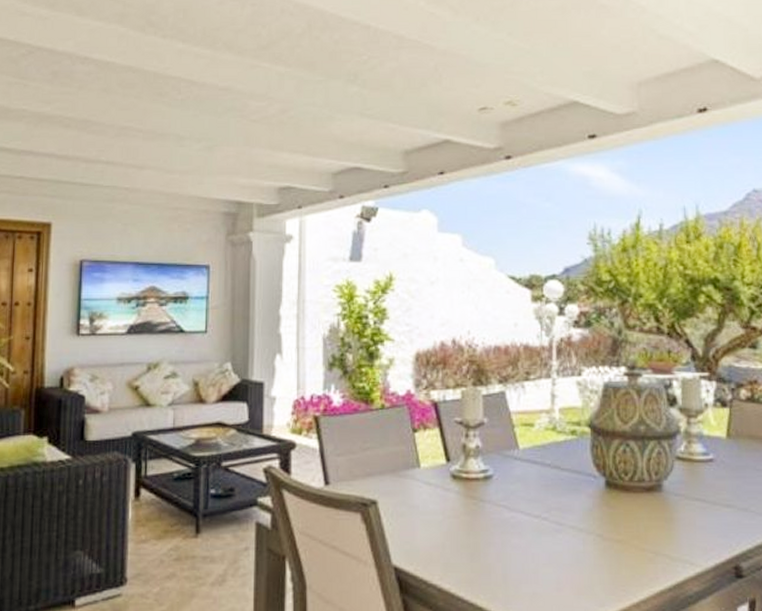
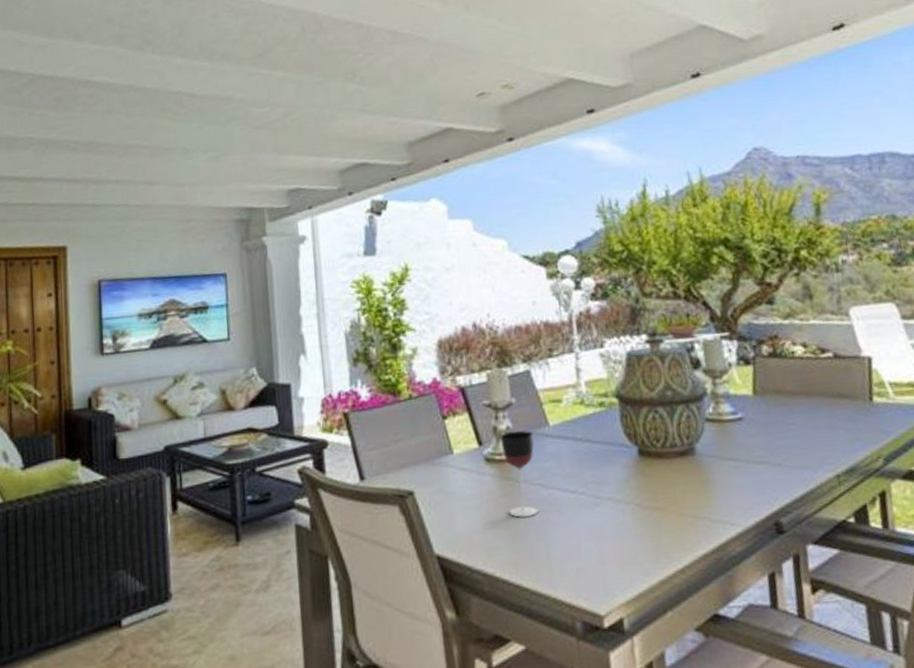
wineglass: none [470,450,502,538] -> present [501,430,538,518]

